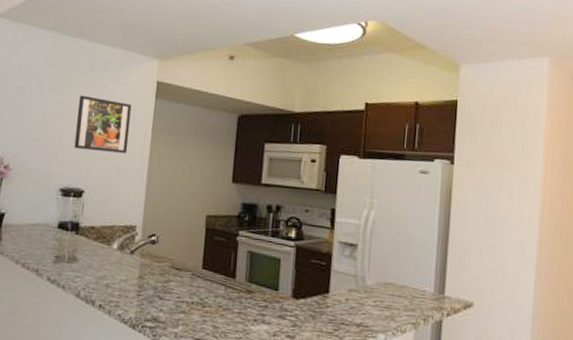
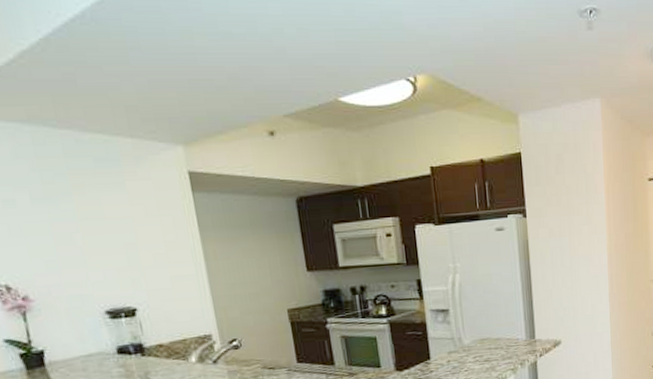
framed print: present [74,95,132,153] -> none [92,200,176,264]

